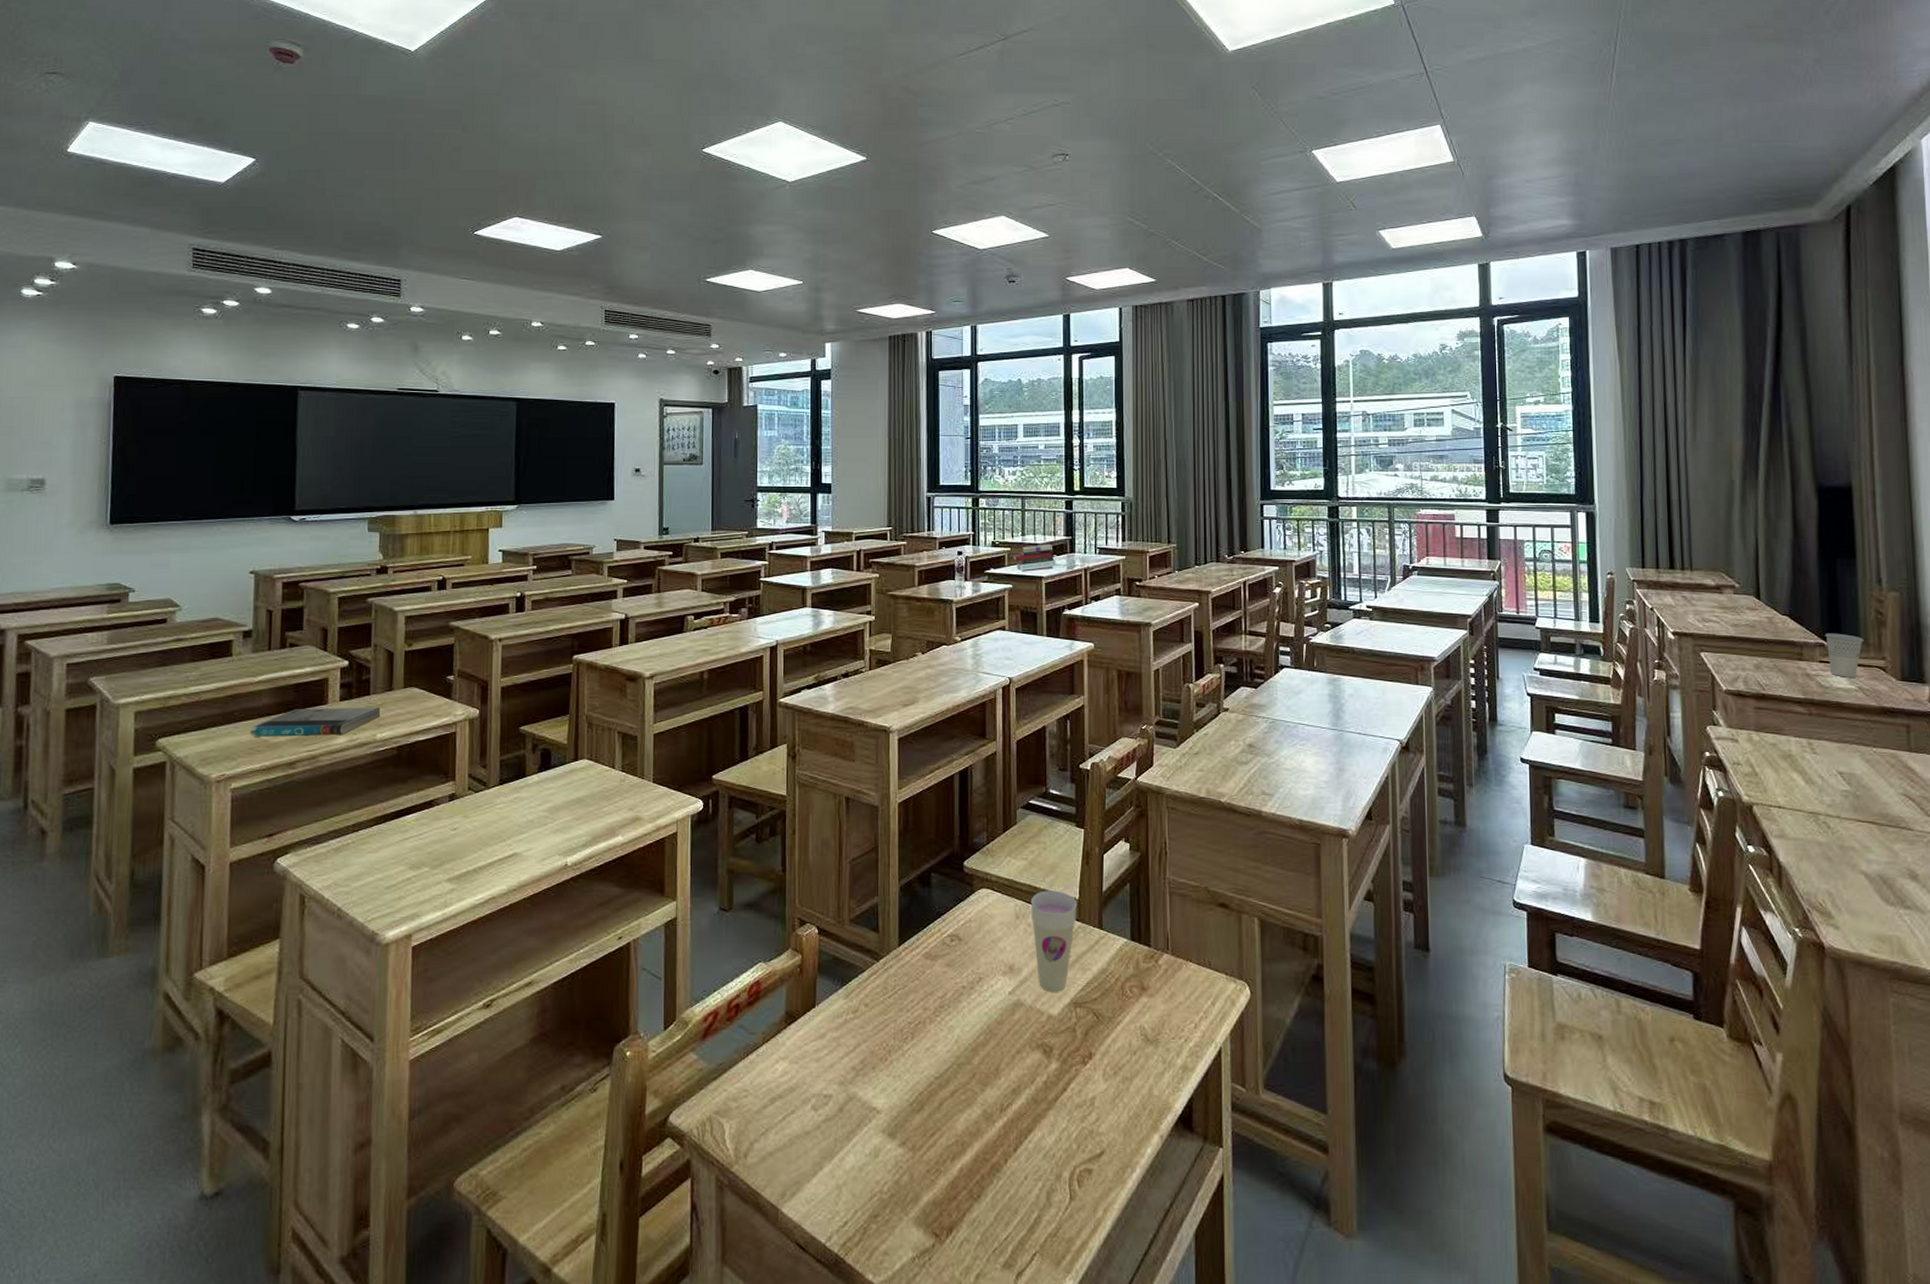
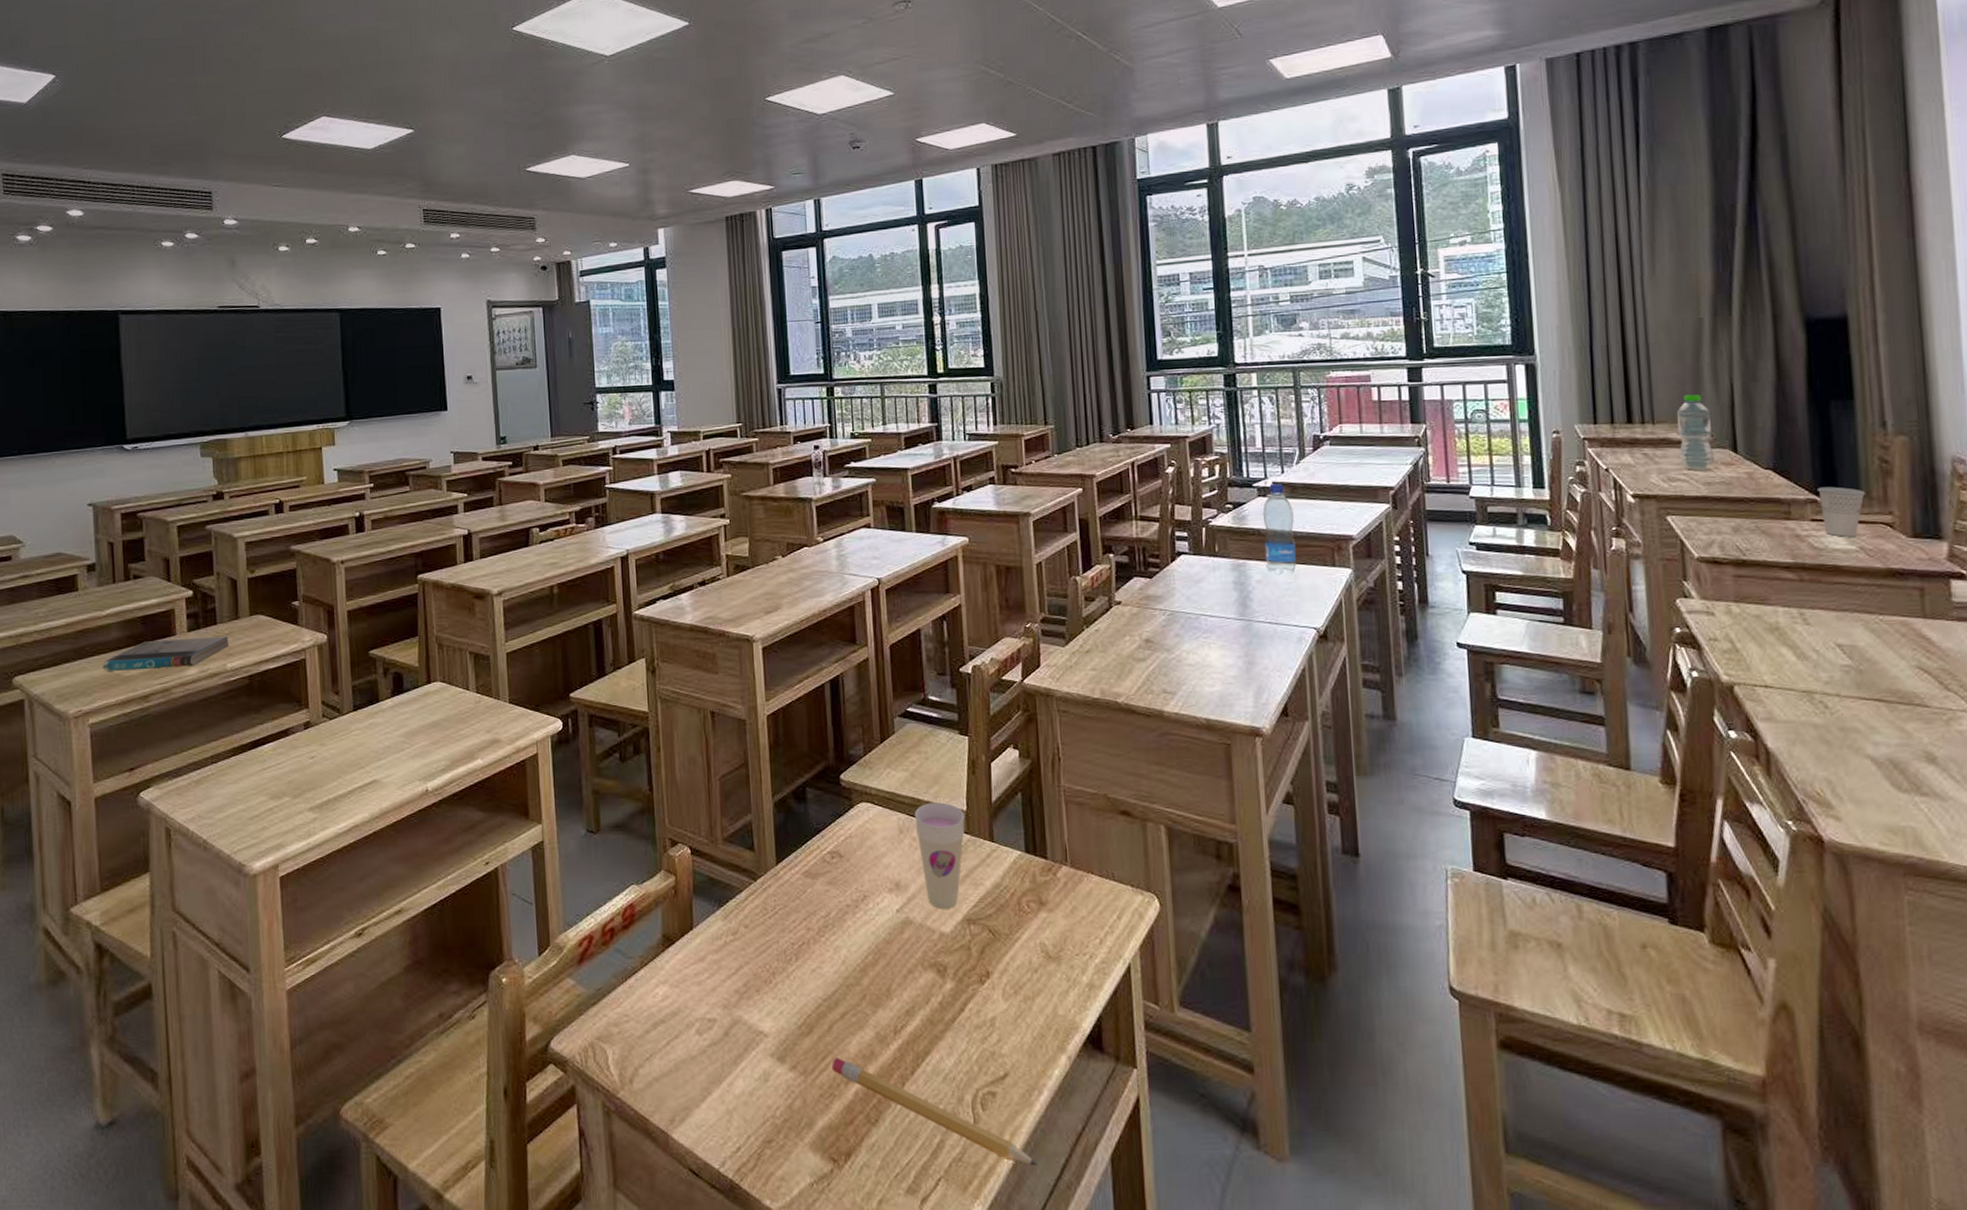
pencil: none [939,1134,1128,1242] -> present [831,1058,1039,1166]
books: present [1012,544,1057,572] -> none [873,432,923,464]
bottle: none [1357,607,1385,691] -> present [1262,483,1297,576]
water bottle: none [1710,547,1742,614] -> present [1676,394,1715,471]

